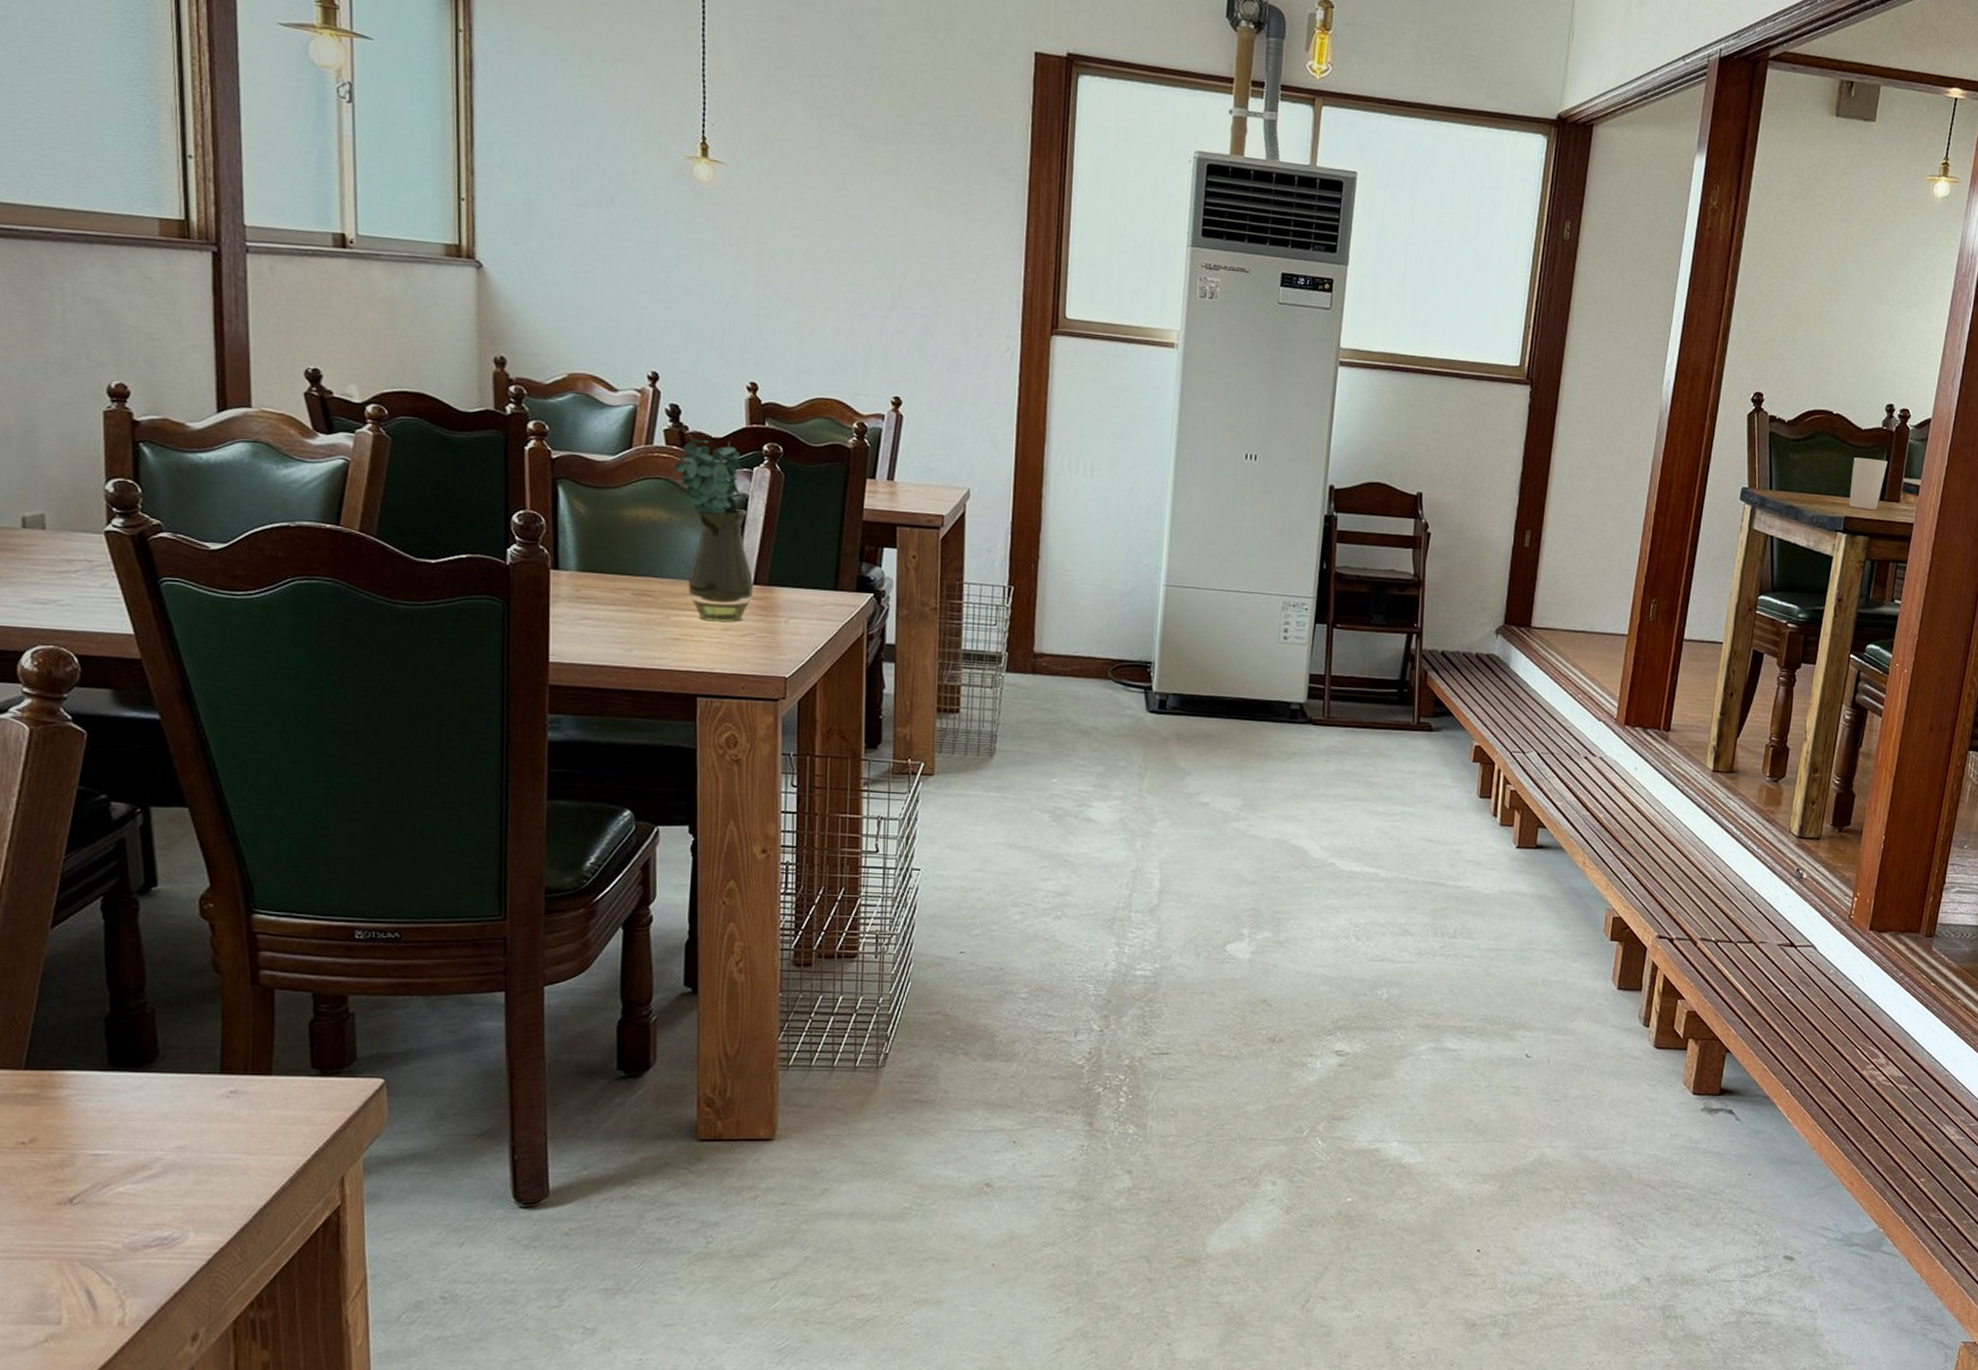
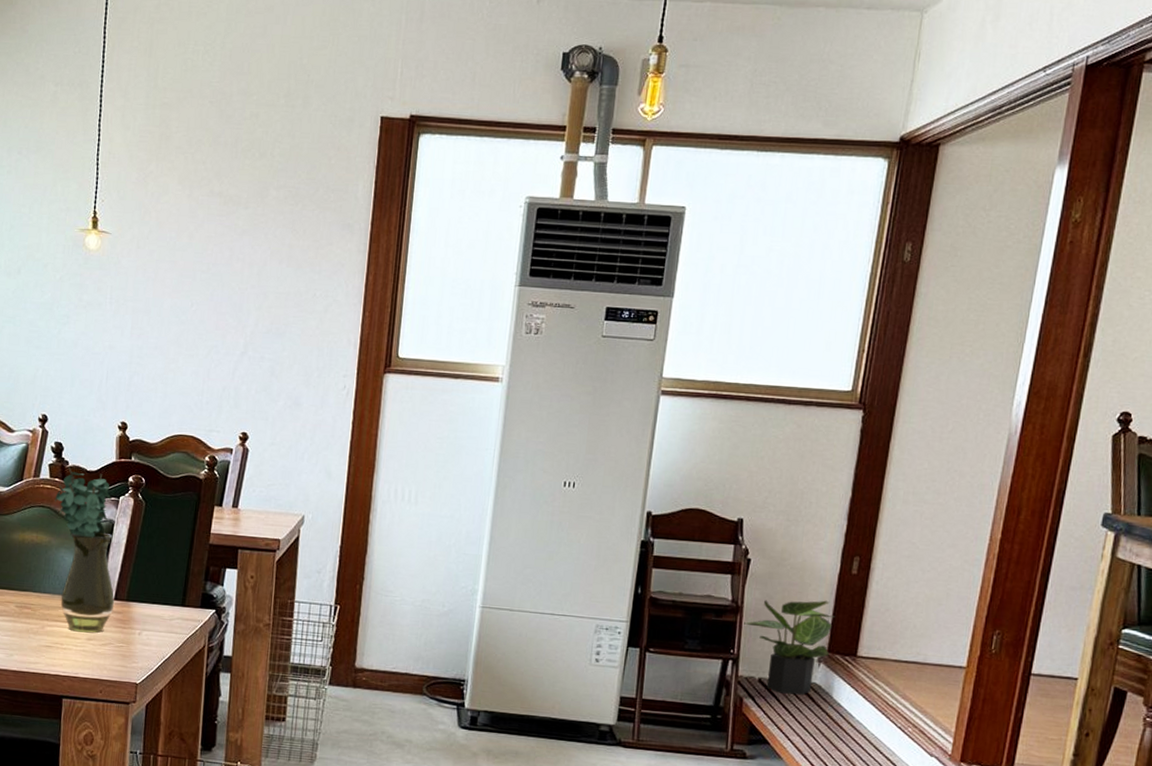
potted plant: none [1426,573,1510,667] -> present [744,600,835,695]

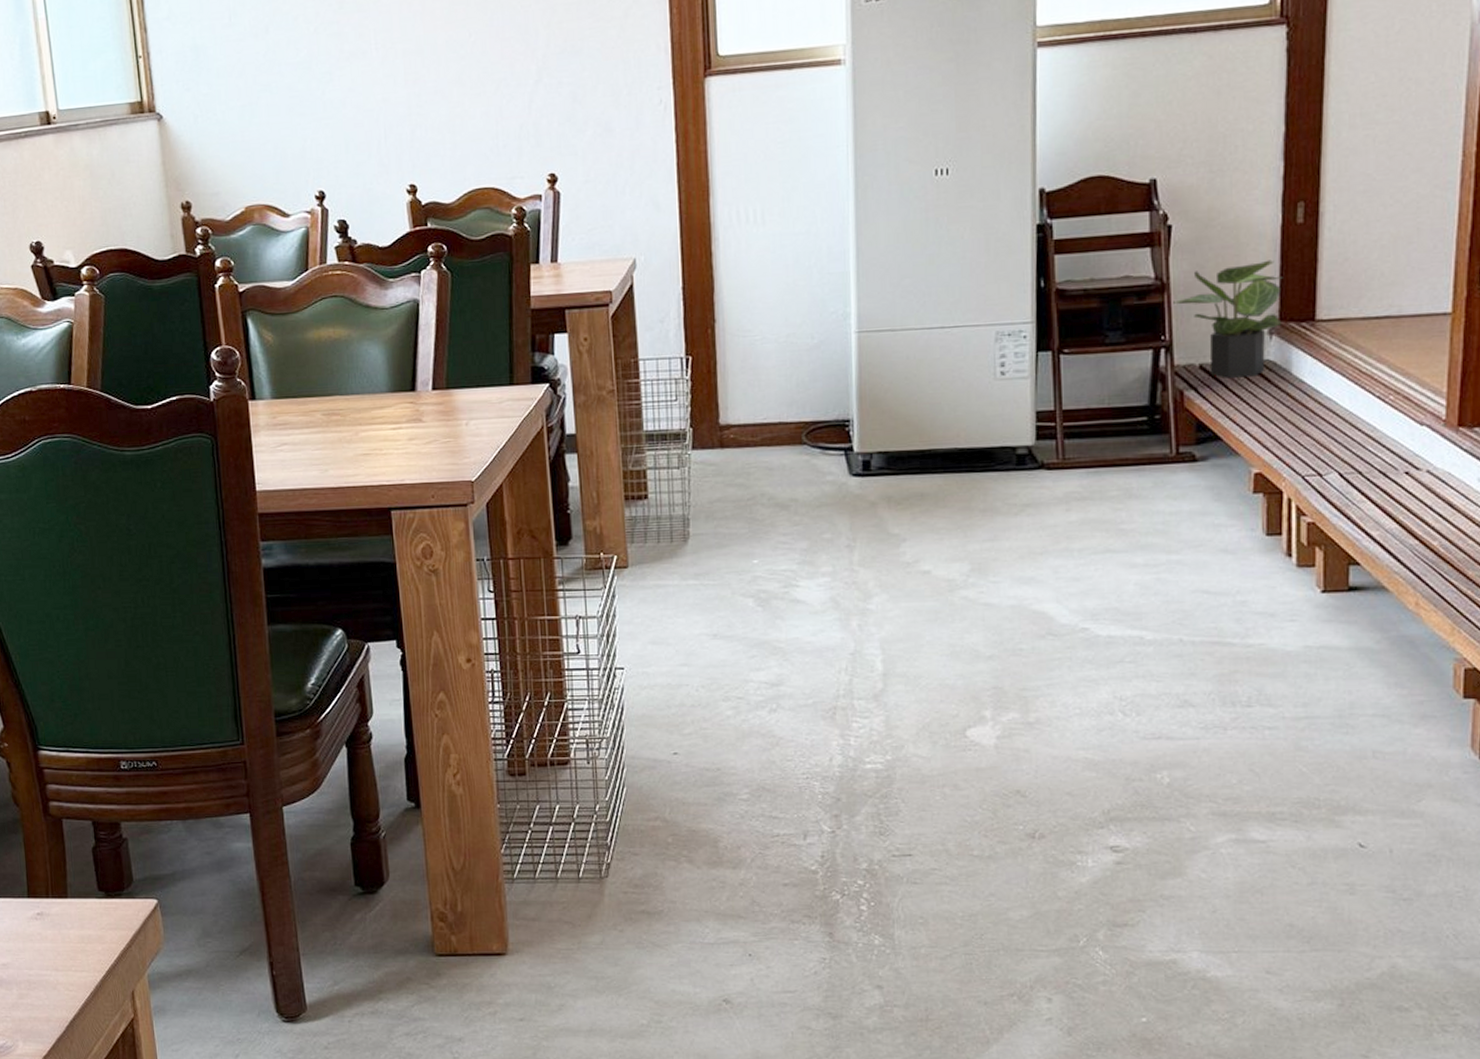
vase: present [55,466,114,633] -> none [347,246,433,433]

